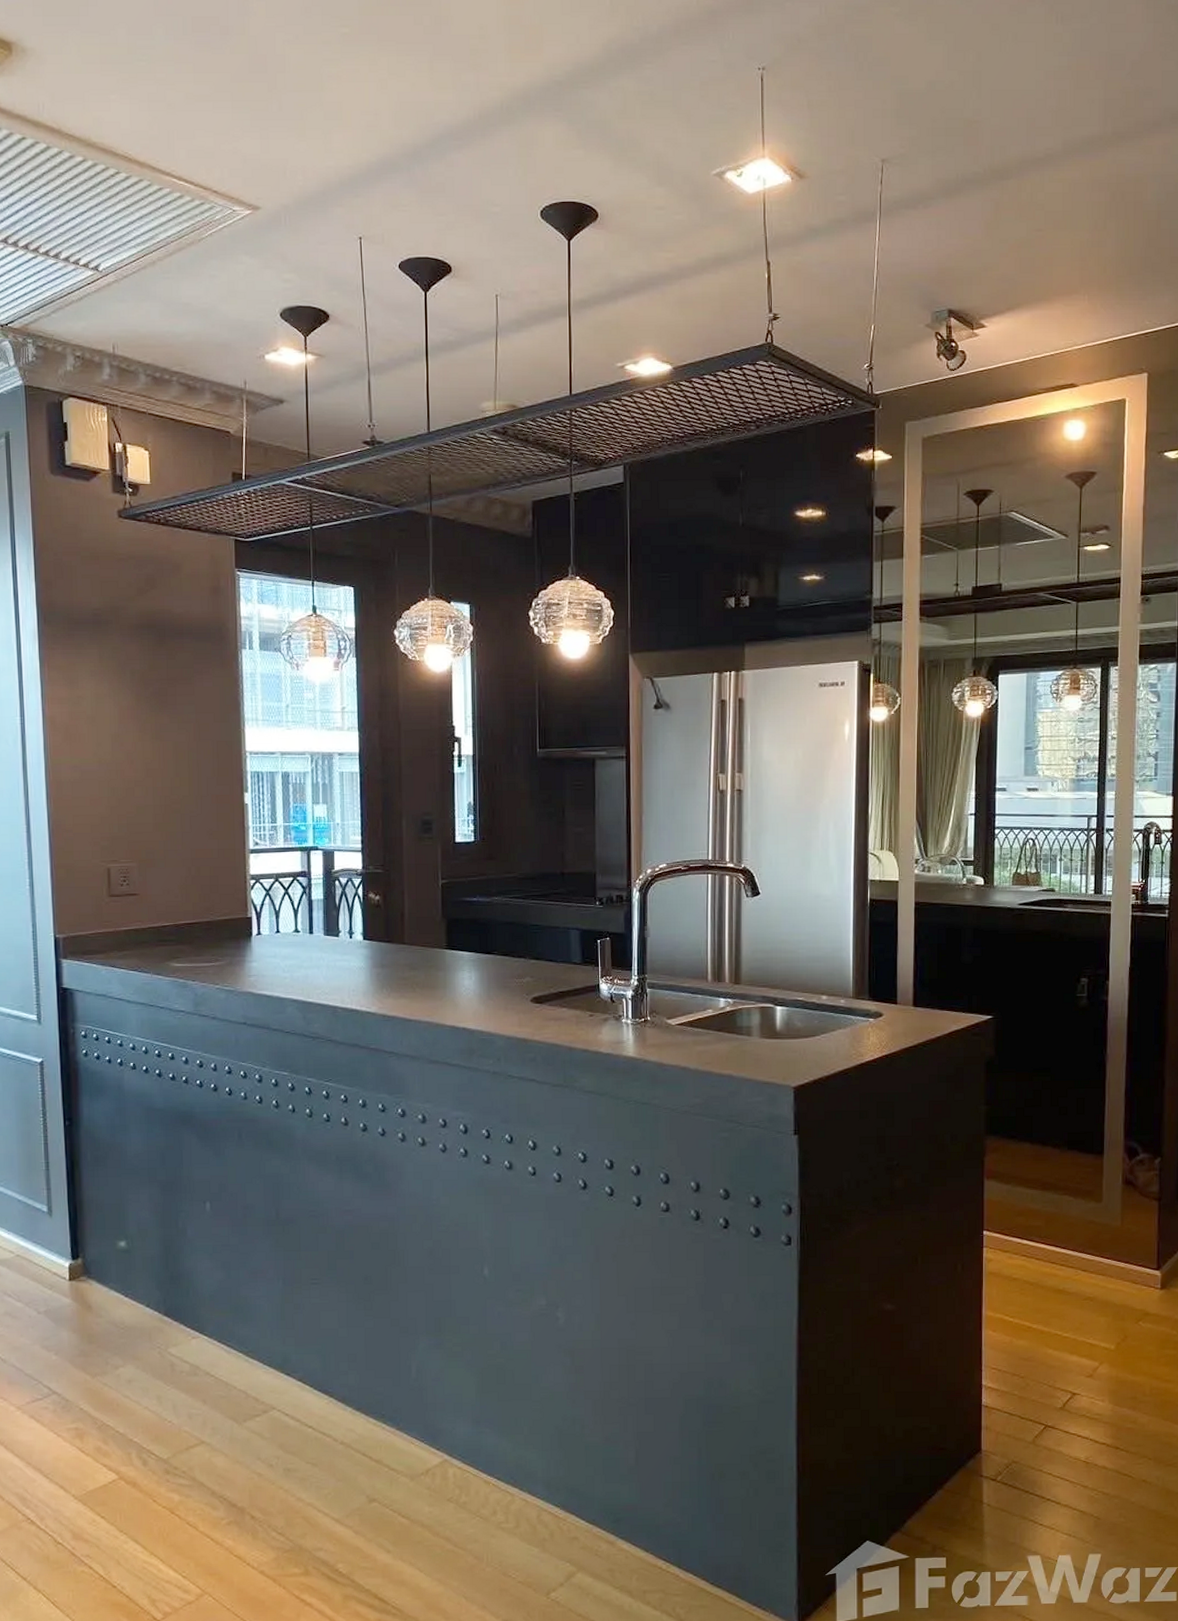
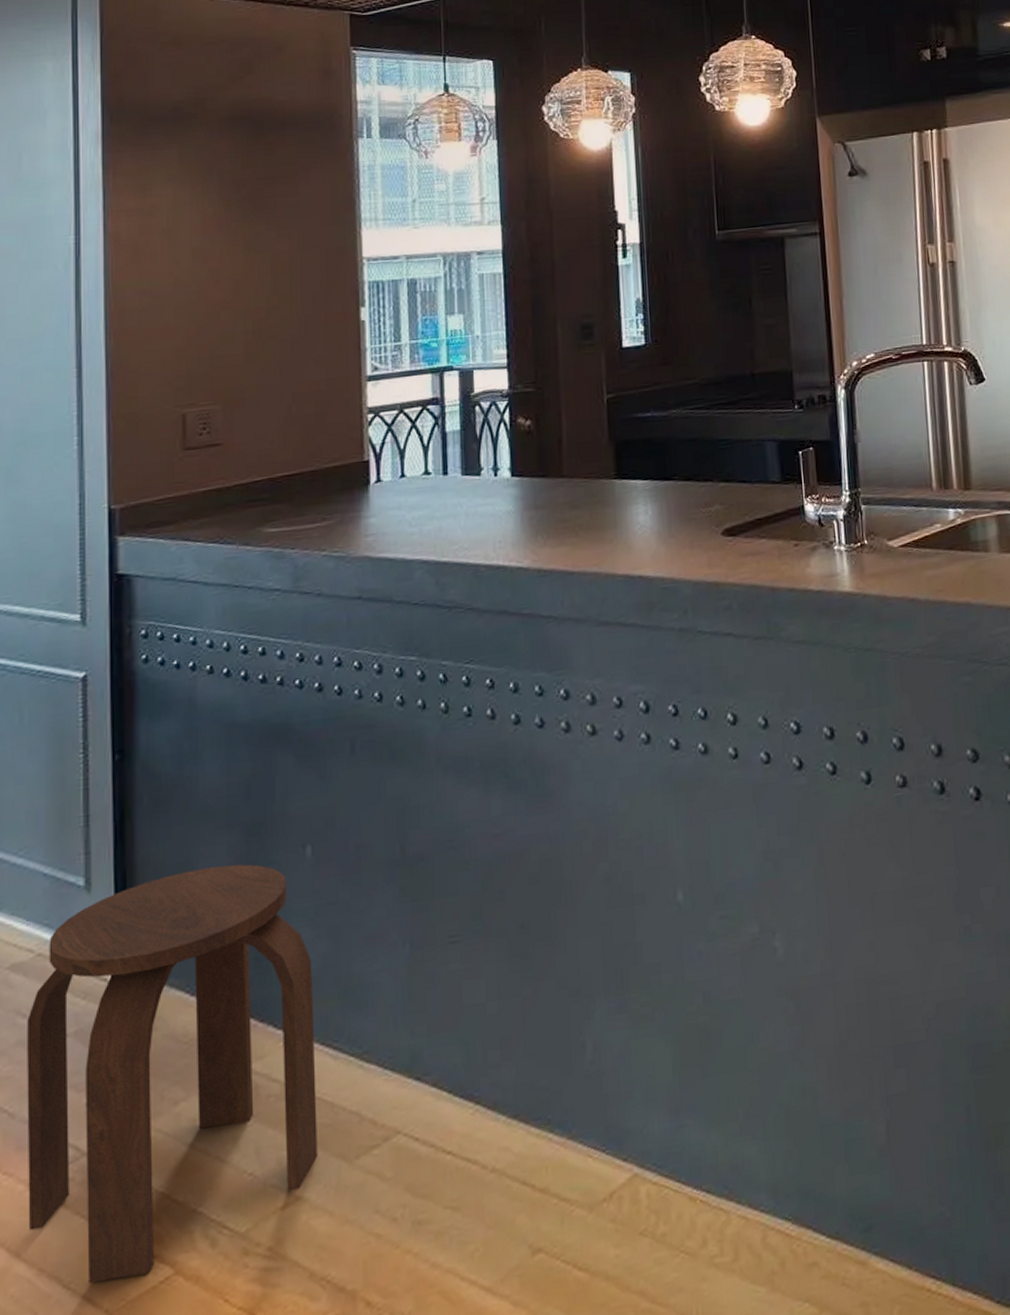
stool: none [11,1209,217,1477] -> present [27,864,318,1284]

